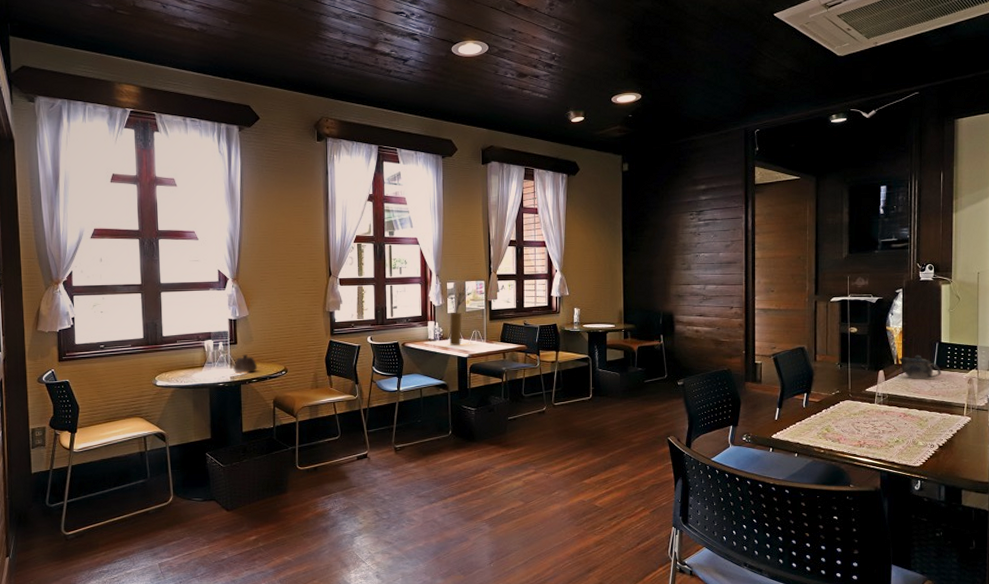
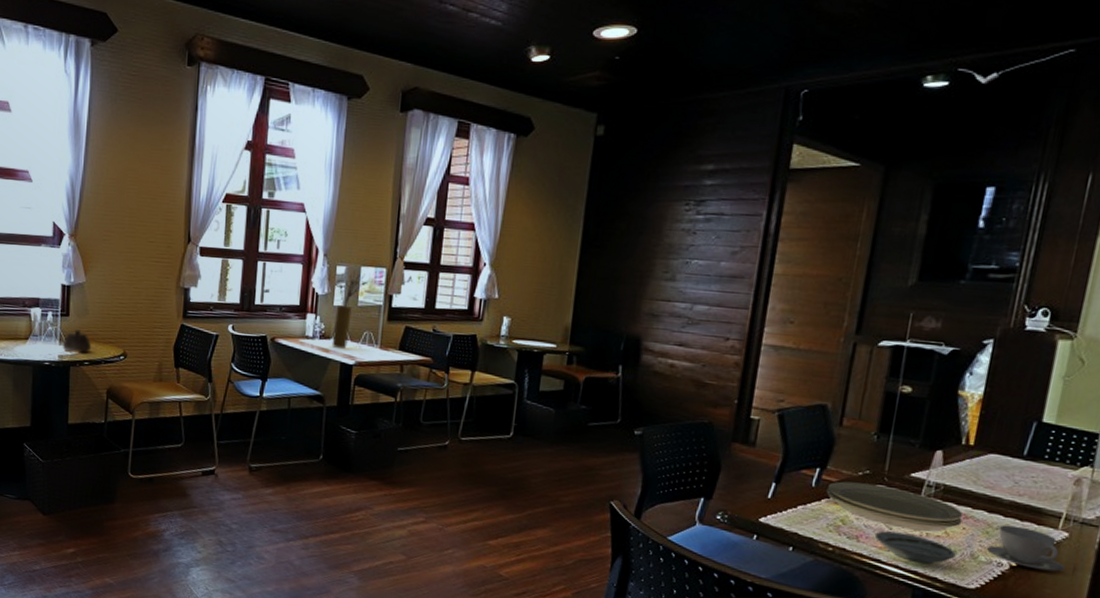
plate: none [813,400,904,429] -> present [826,481,964,532]
saucer: none [849,432,904,453] -> present [874,531,956,565]
teapot: present [898,355,941,379] -> none [968,435,1035,472]
teacup: none [922,417,972,446] -> present [986,525,1065,572]

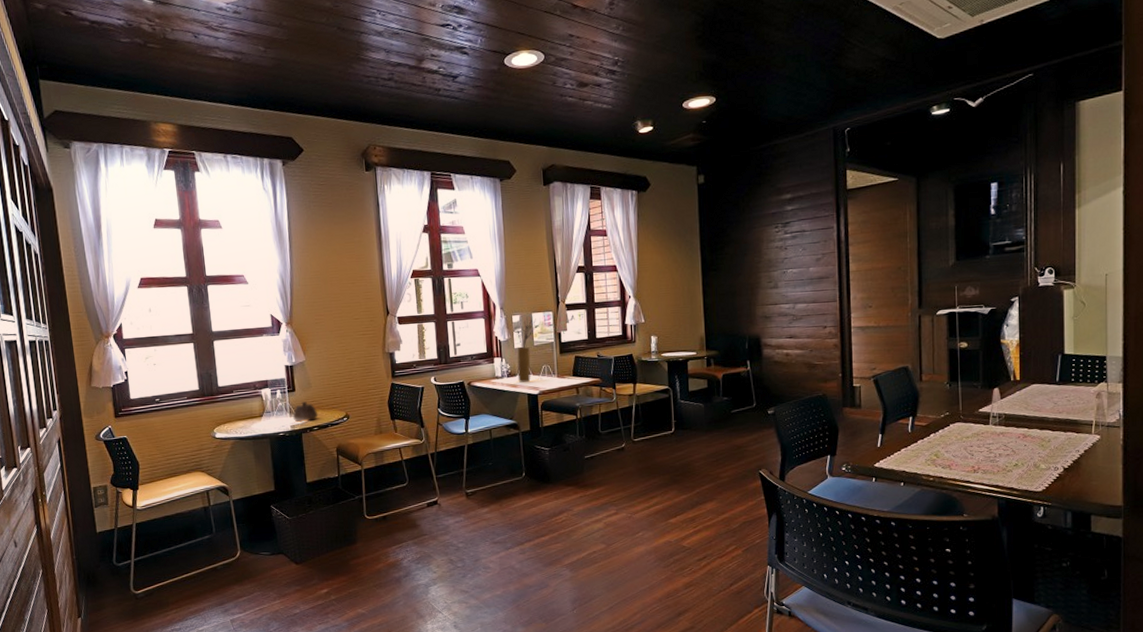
plate: present [826,481,964,532] -> none [920,422,1023,454]
saucer: present [874,531,956,565] -> none [962,456,1023,479]
teacup: present [986,525,1065,572] -> none [1044,436,1102,468]

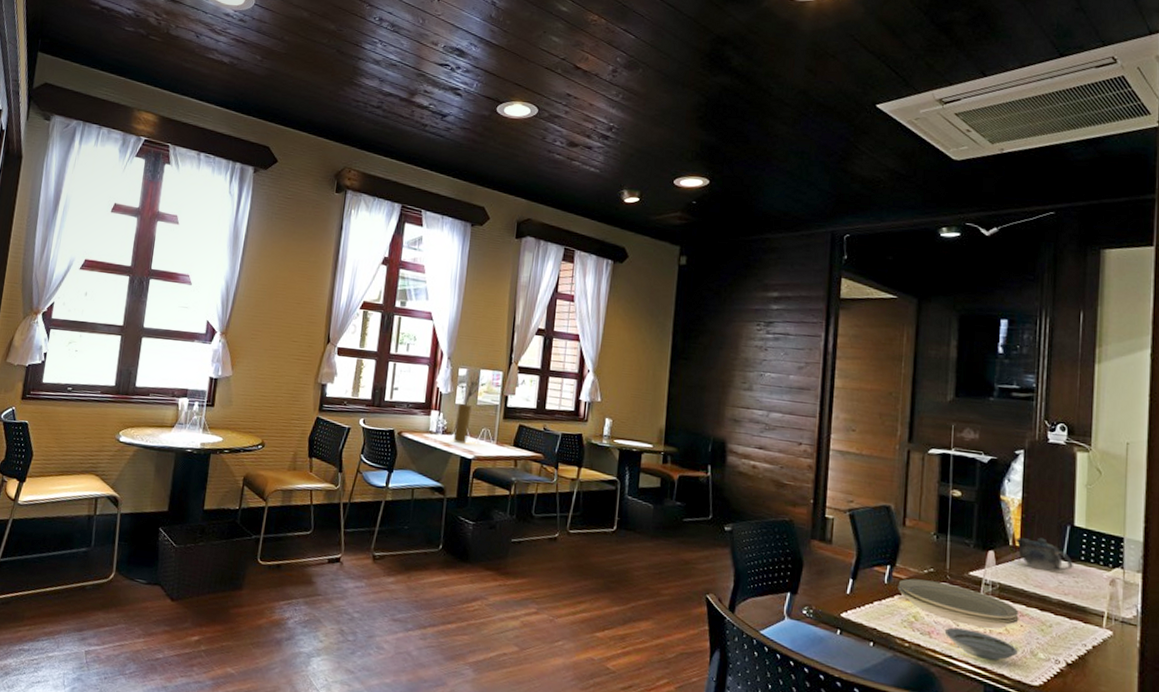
sugar bowl: present [292,401,318,422] -> none [205,419,233,442]
plate: none [920,422,1023,454] -> present [897,578,1020,629]
saucer: none [962,456,1023,479] -> present [944,627,1018,662]
teapot: none [1015,369,1065,396] -> present [1014,537,1073,572]

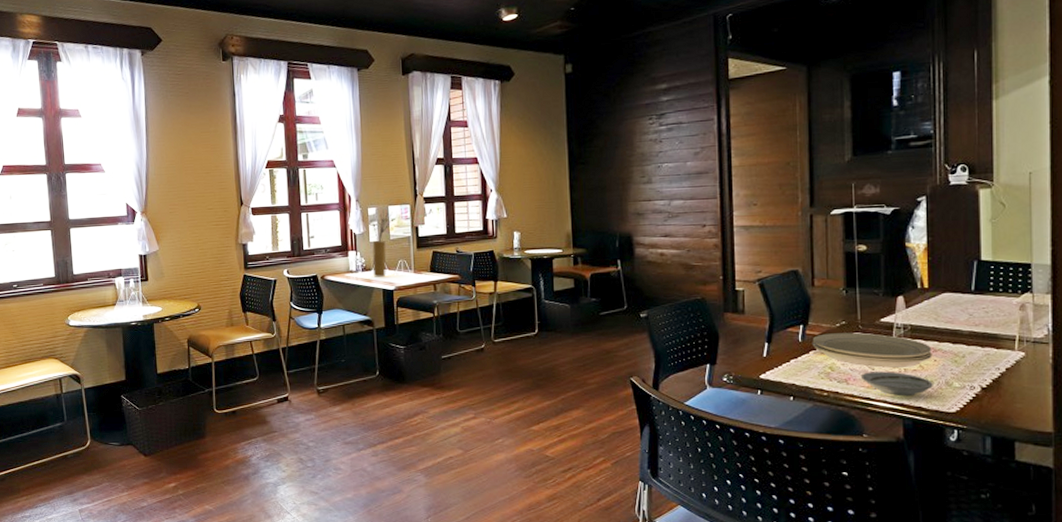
teapot: present [1014,537,1073,572] -> none [922,276,982,306]

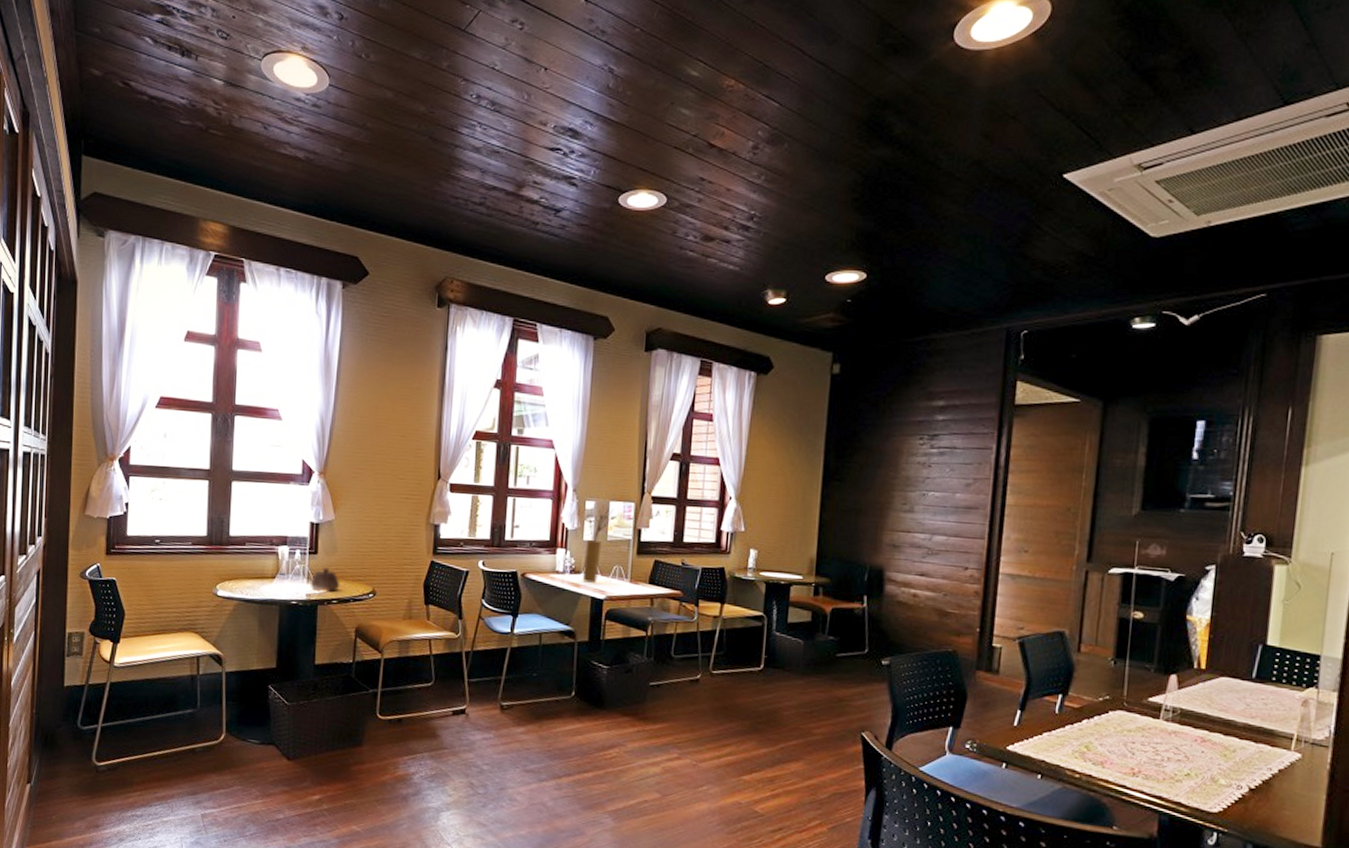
sugar bowl: none [145,291,170,312] -> present [310,567,340,592]
plate: present [812,332,932,368] -> none [1069,707,1201,756]
saucer: present [860,371,933,397] -> none [1118,756,1197,790]

